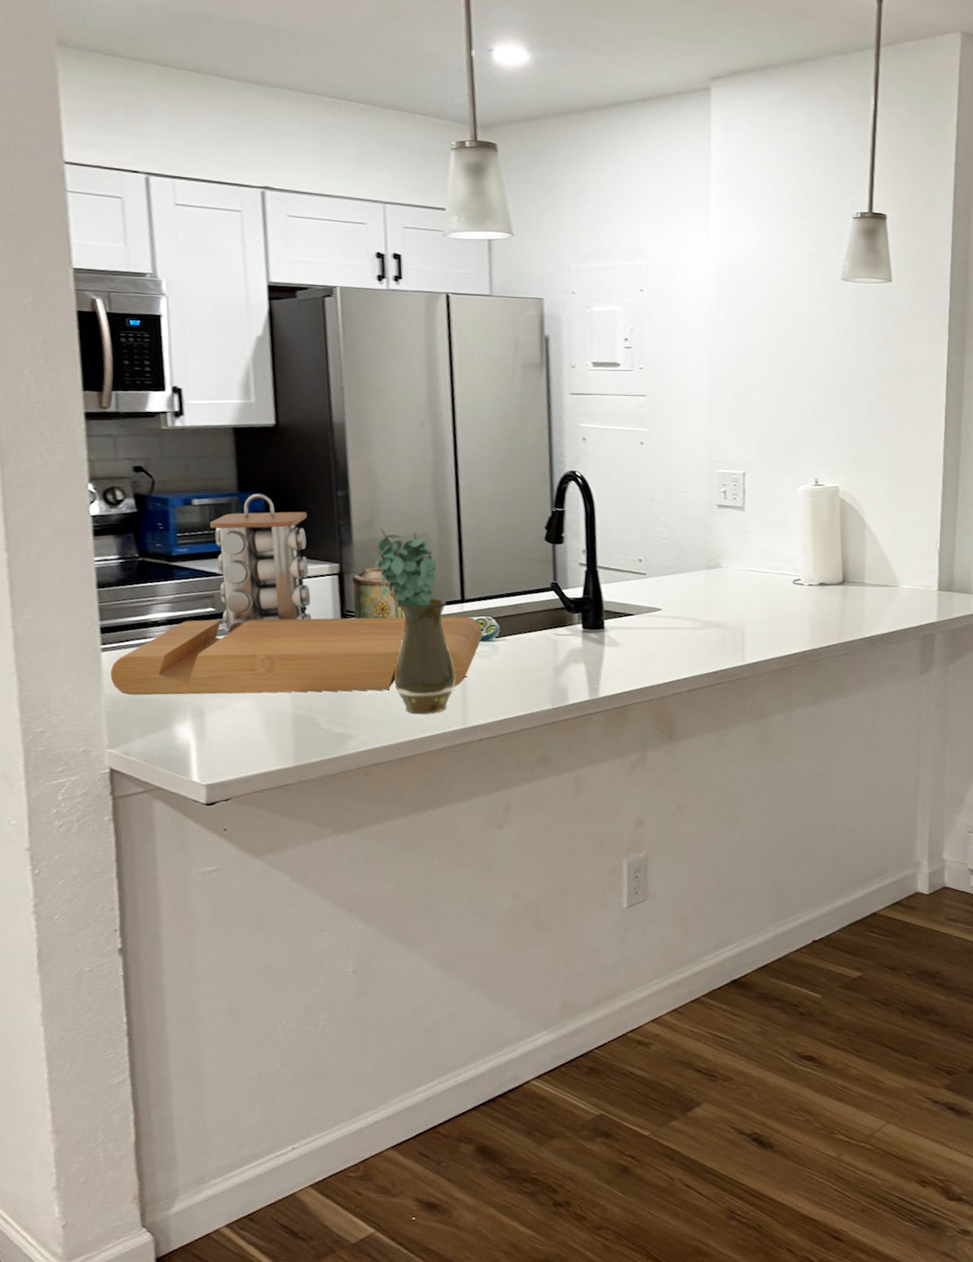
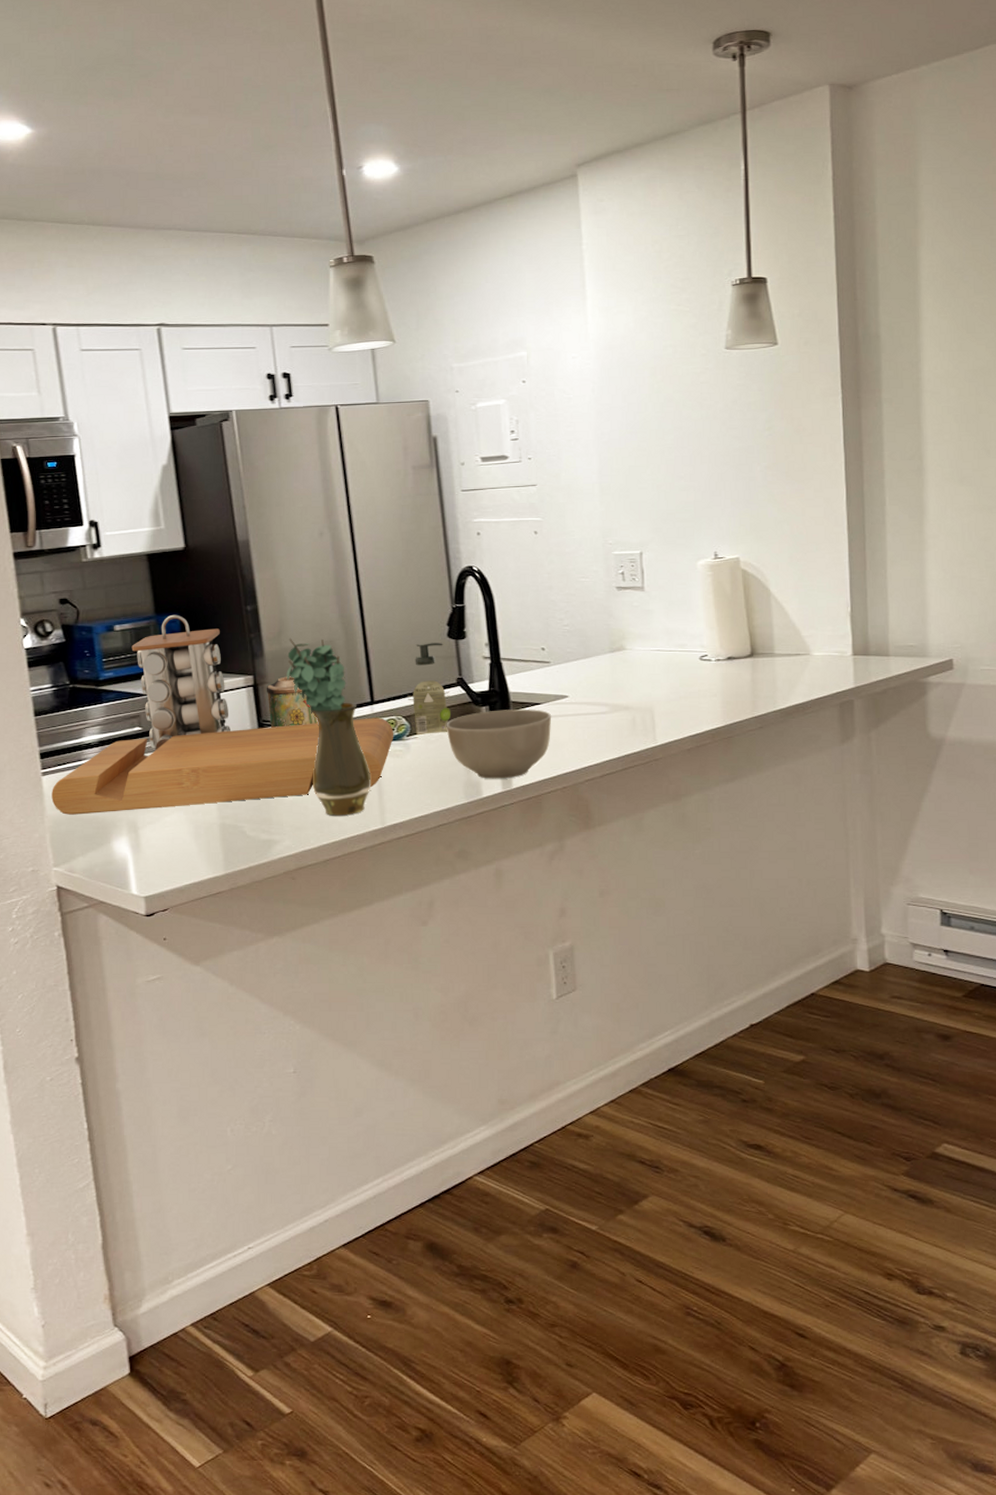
soap dispenser: none [499,544,543,638] -> present [407,642,452,736]
bowl: none [535,617,644,687] -> present [445,709,552,779]

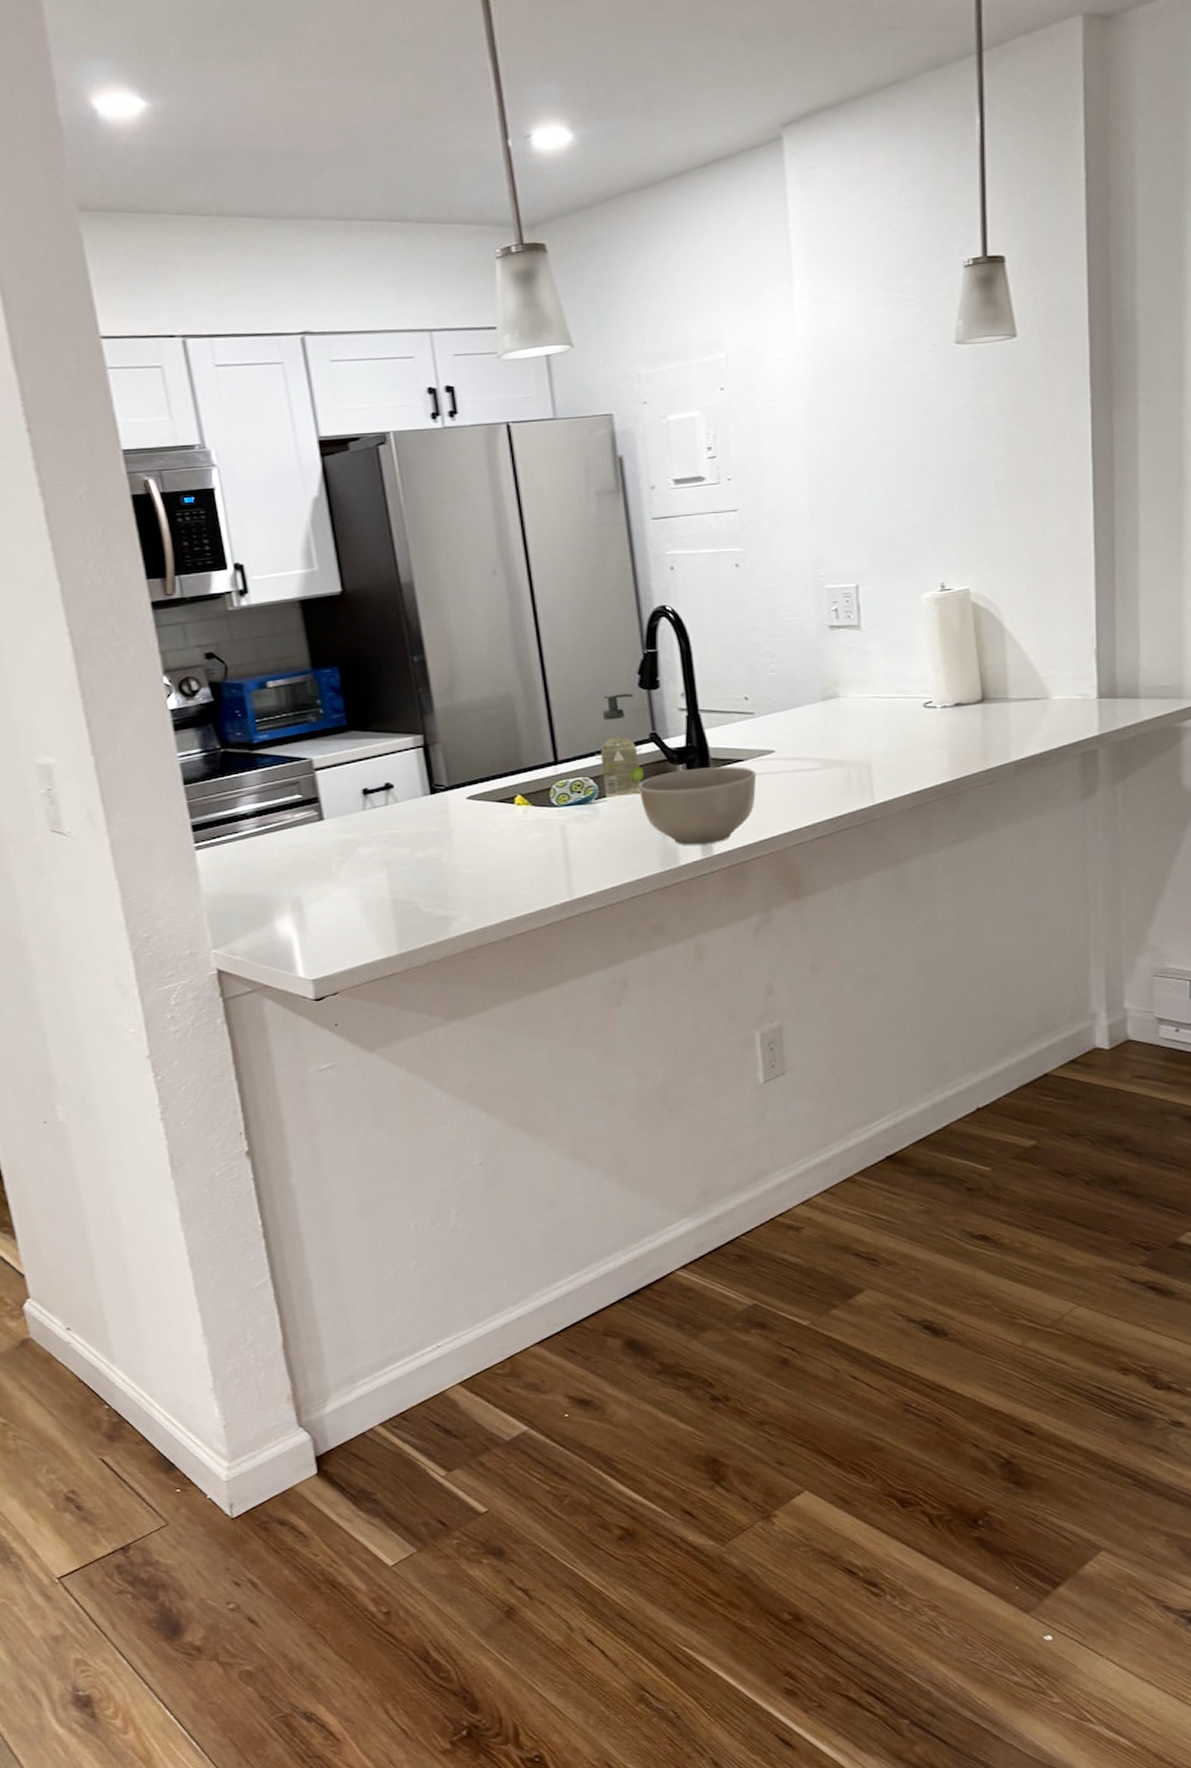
cutting board: present [51,718,394,815] -> none [207,779,581,892]
spice rack: present [131,614,232,750] -> none [287,668,401,820]
canister: present [266,675,318,728] -> none [437,733,496,793]
vase: present [286,638,372,816] -> none [459,691,557,889]

